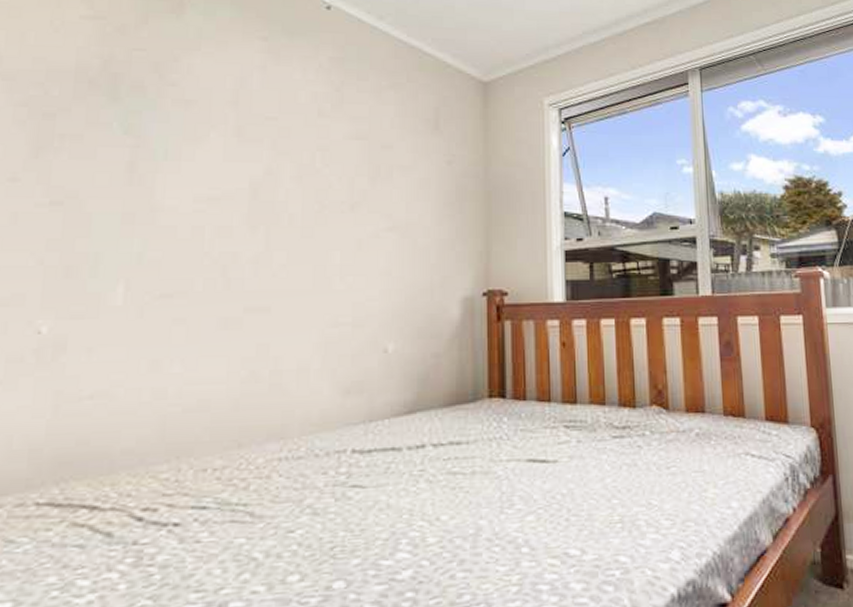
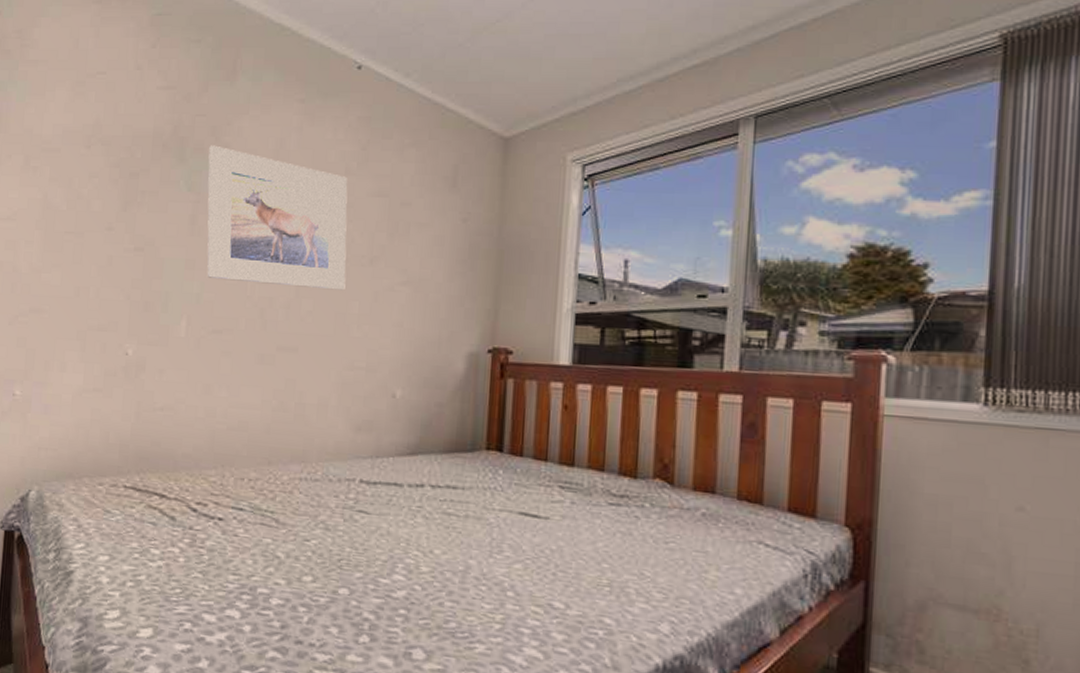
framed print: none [150,83,324,240] -> present [206,145,348,291]

